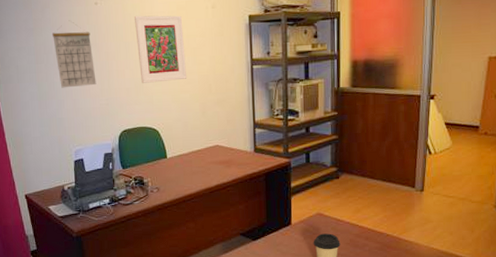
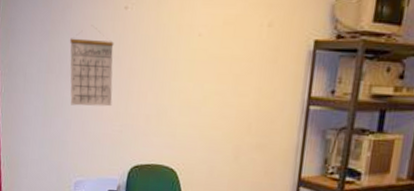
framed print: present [135,15,187,83] -> none [165,26,228,113]

